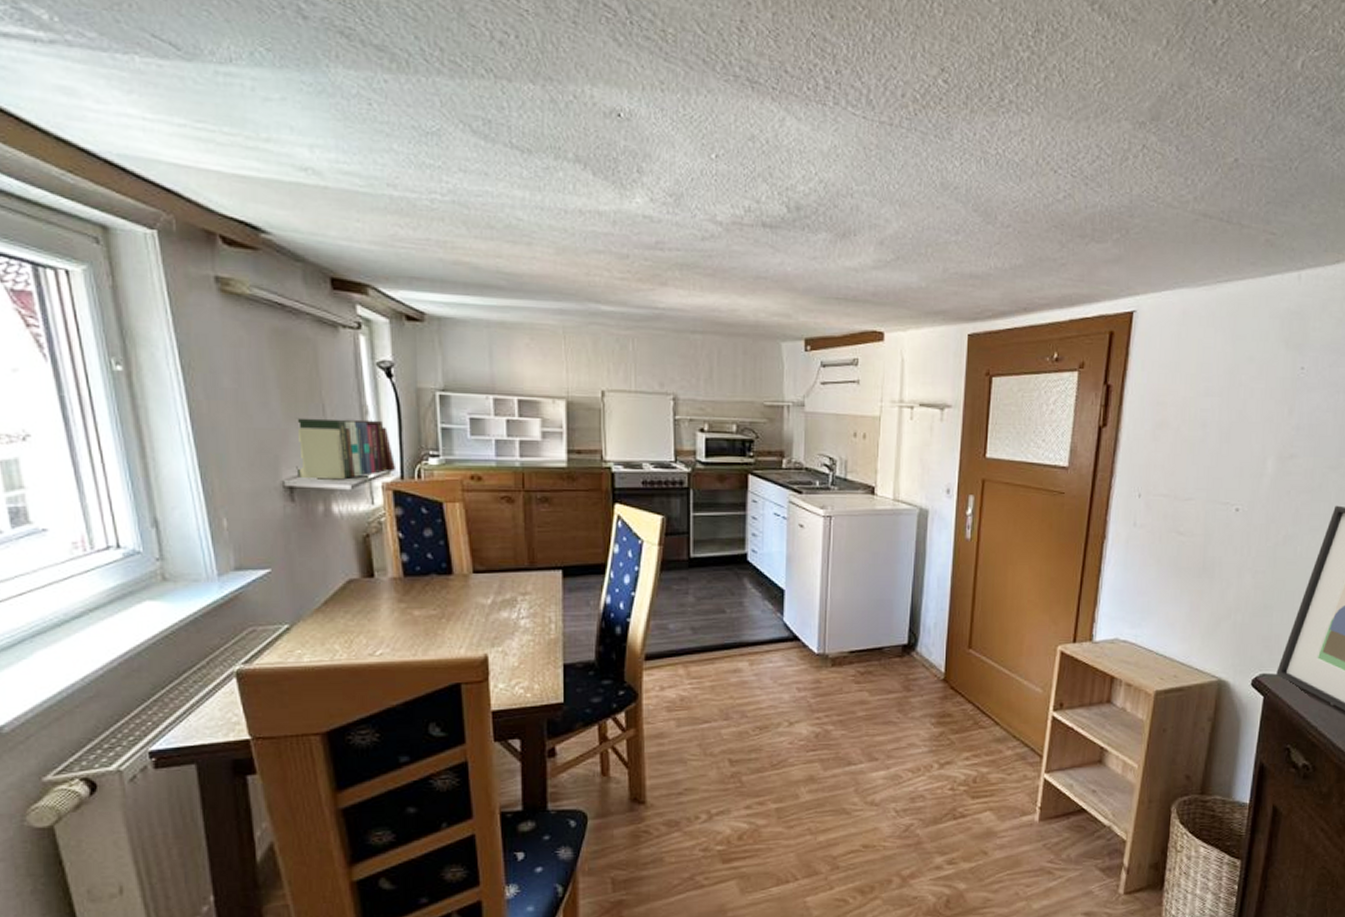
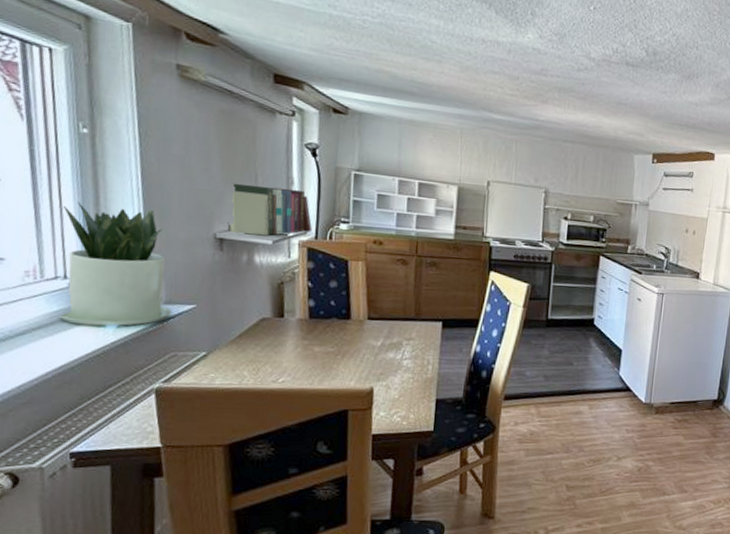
planter: none [106,455,244,601] -> present [59,202,172,327]

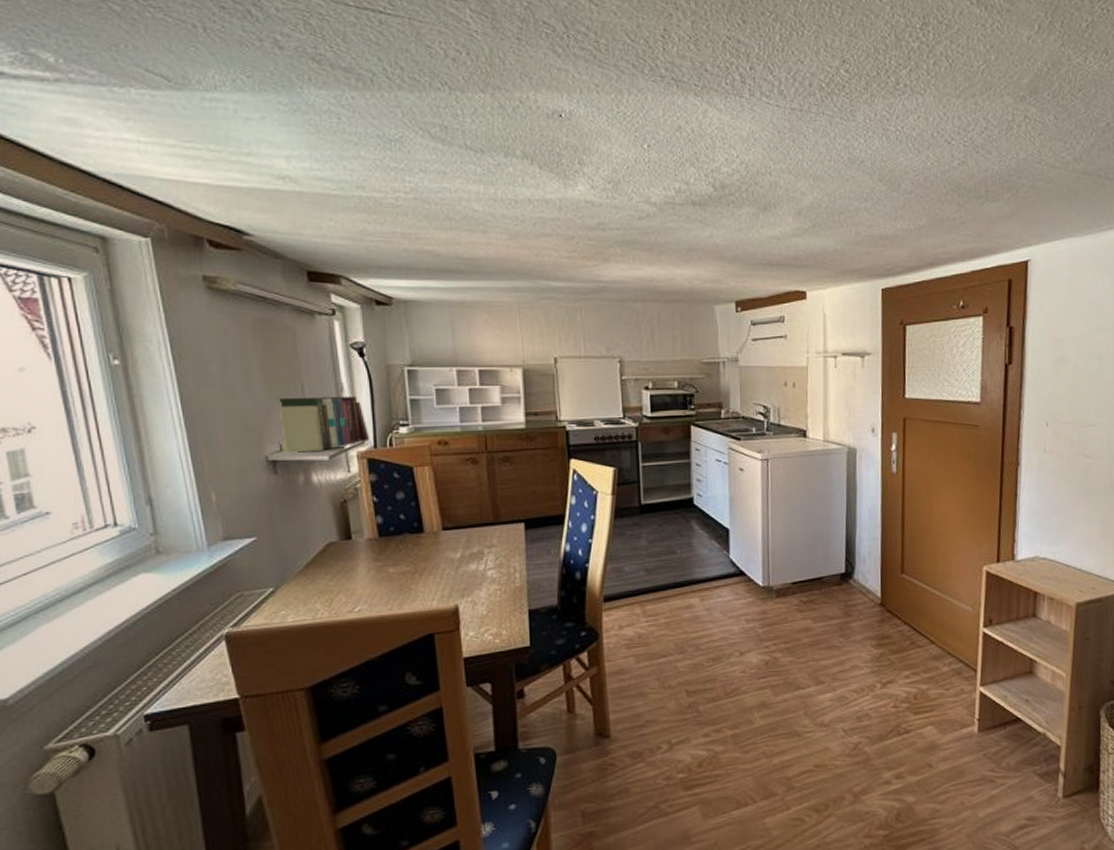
planter: present [59,202,172,327] -> none [105,437,232,574]

